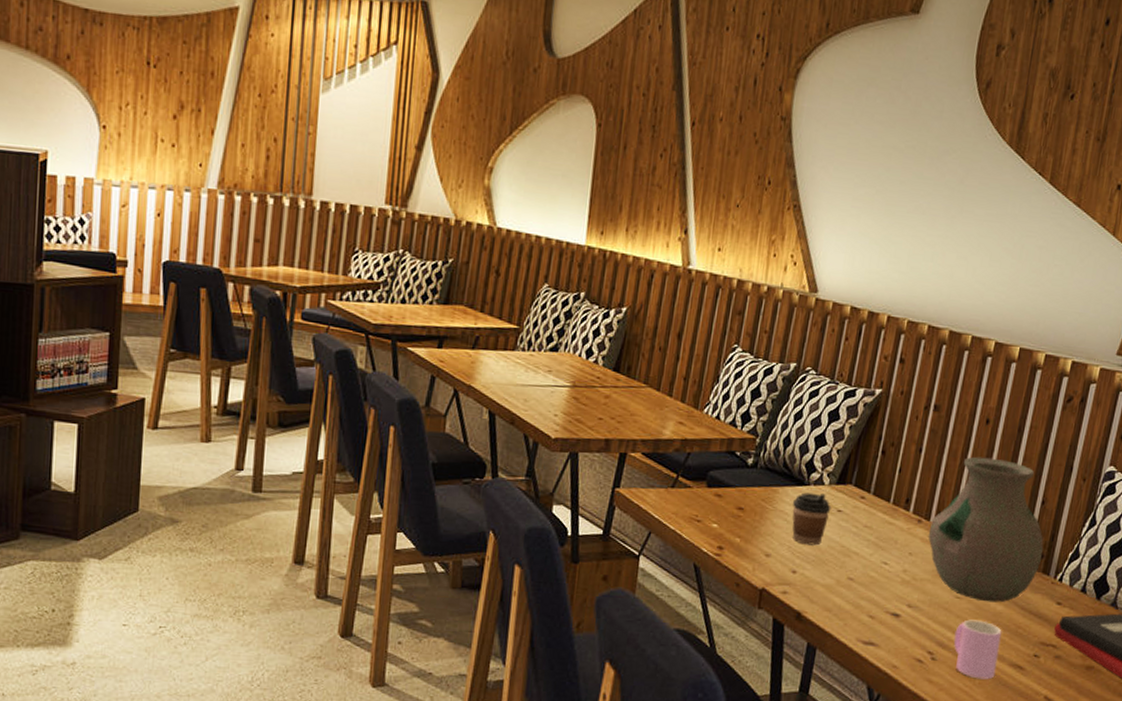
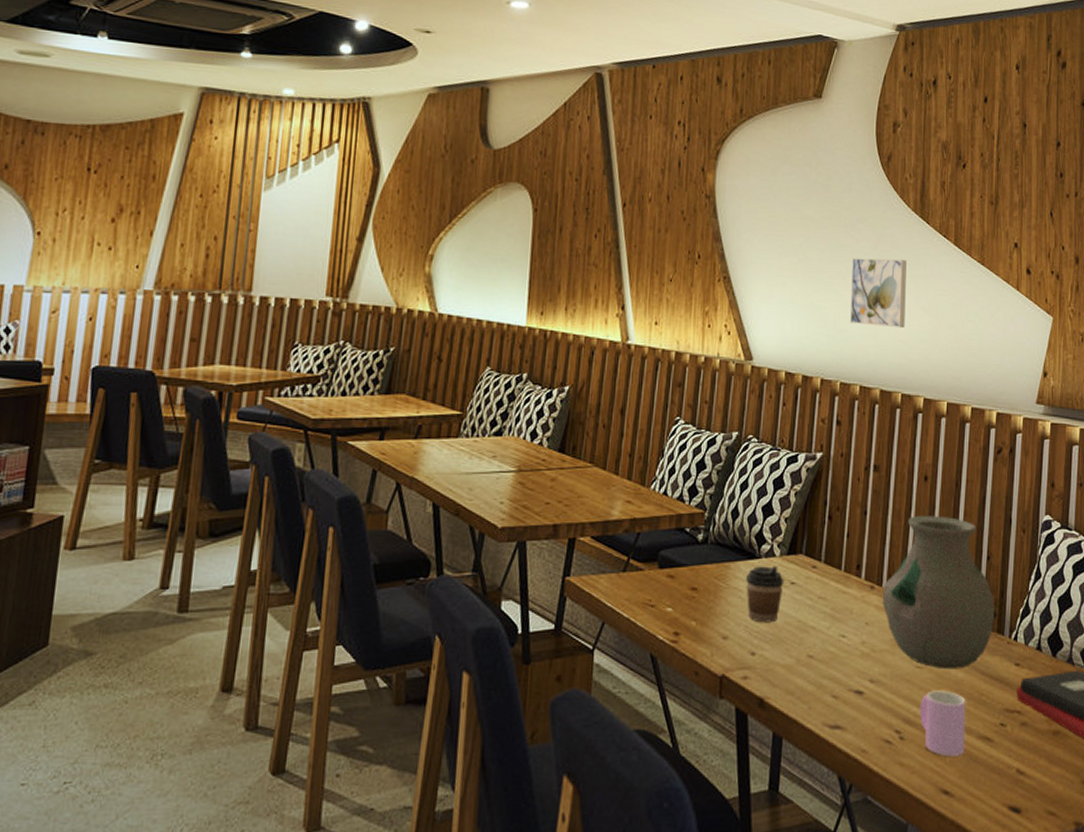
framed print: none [925,191,994,269] -> present [850,257,907,329]

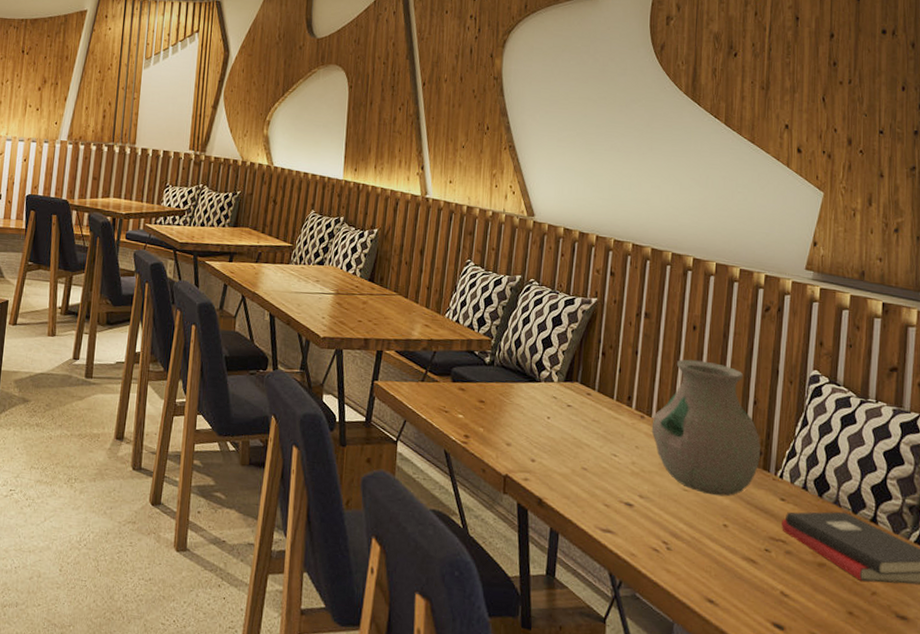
coffee cup: present [745,566,784,623] -> none [526,388,562,437]
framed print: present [850,257,907,329] -> none [624,133,678,196]
cup: present [919,690,966,757] -> none [686,512,731,572]

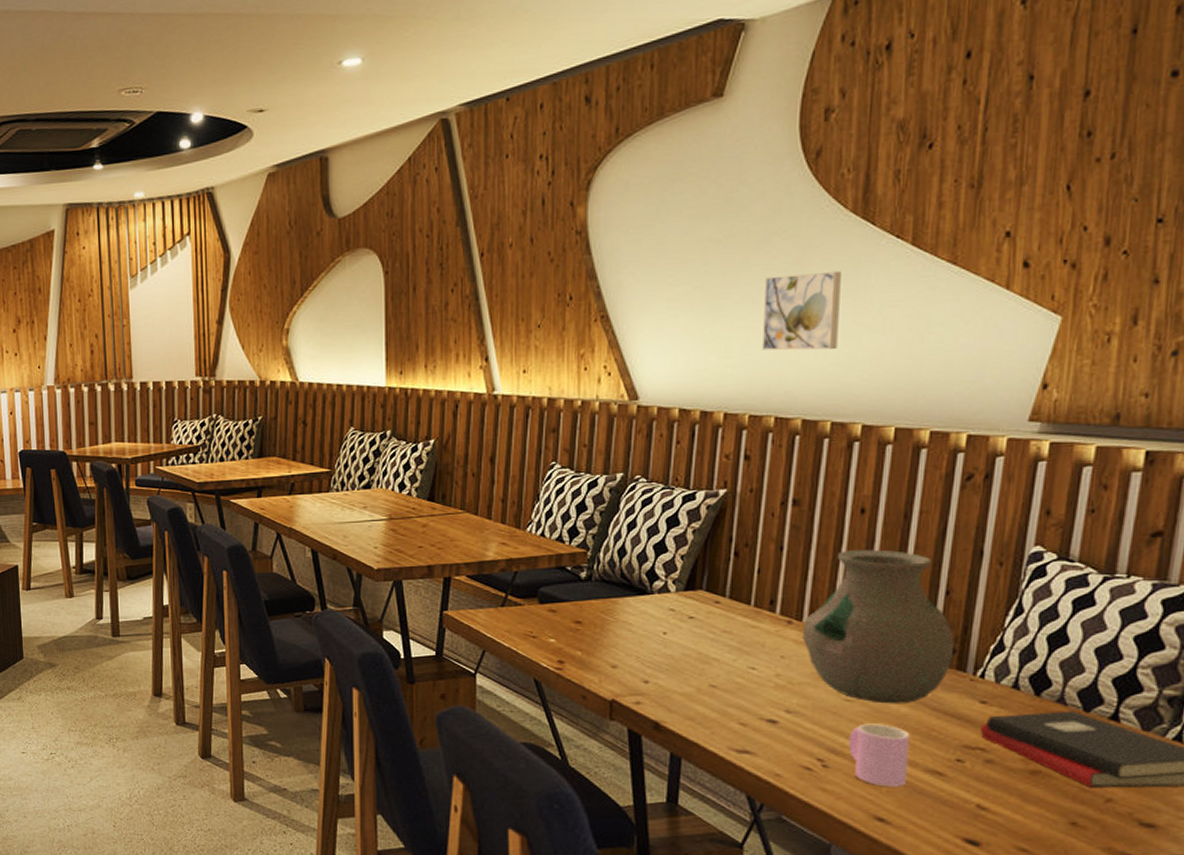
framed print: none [624,133,678,196] -> present [763,270,841,351]
cup: none [686,512,731,572] -> present [848,723,910,787]

